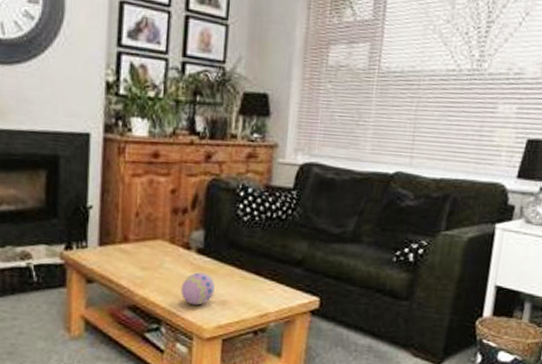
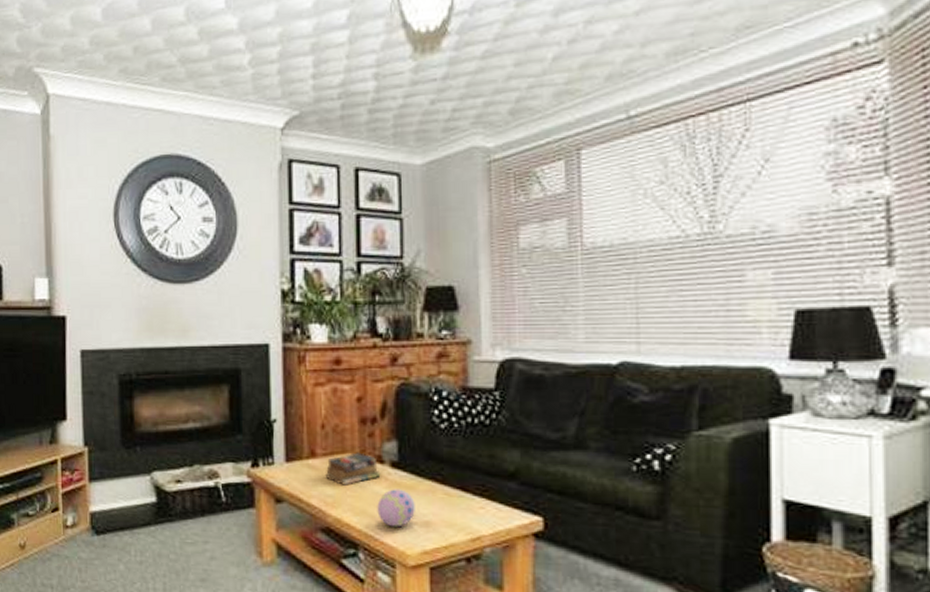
books: none [135,239,187,269] -> present [325,452,381,486]

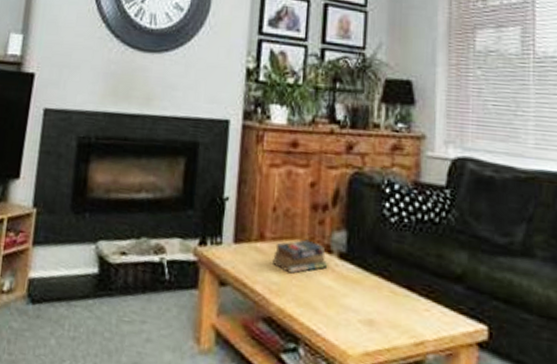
decorative egg: present [377,489,415,528] -> none [321,281,360,324]

